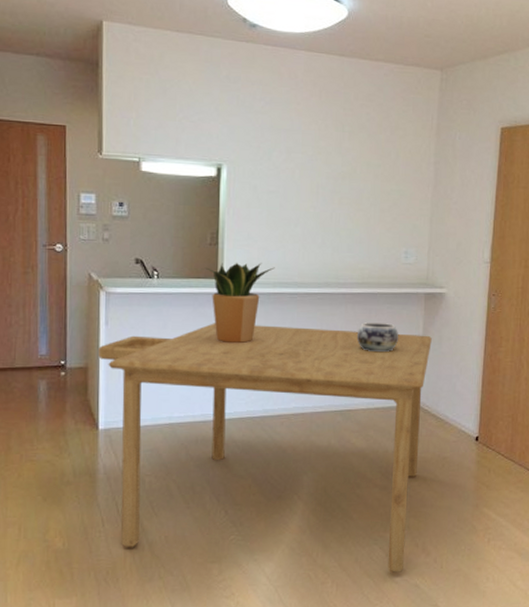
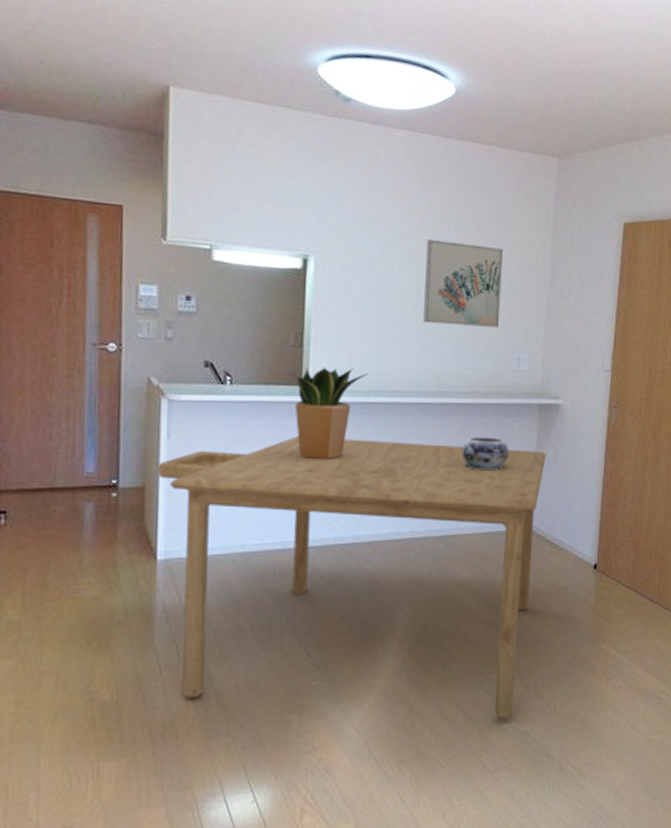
wall art: none [321,148,393,225] -> present [422,239,504,328]

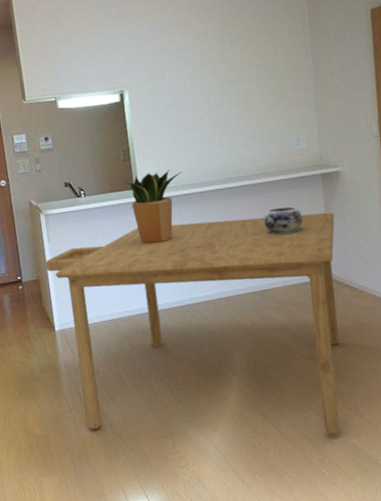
wall art: present [422,239,504,328] -> none [209,53,278,125]

